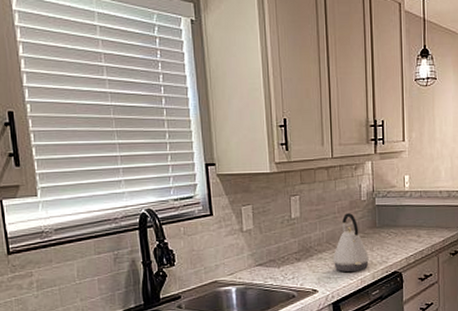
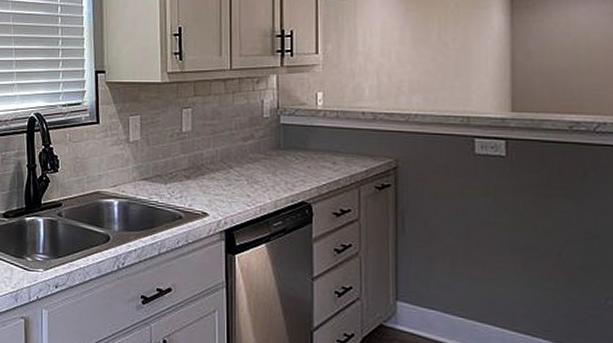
kettle: present [332,213,369,273] -> none [227,131,270,198]

